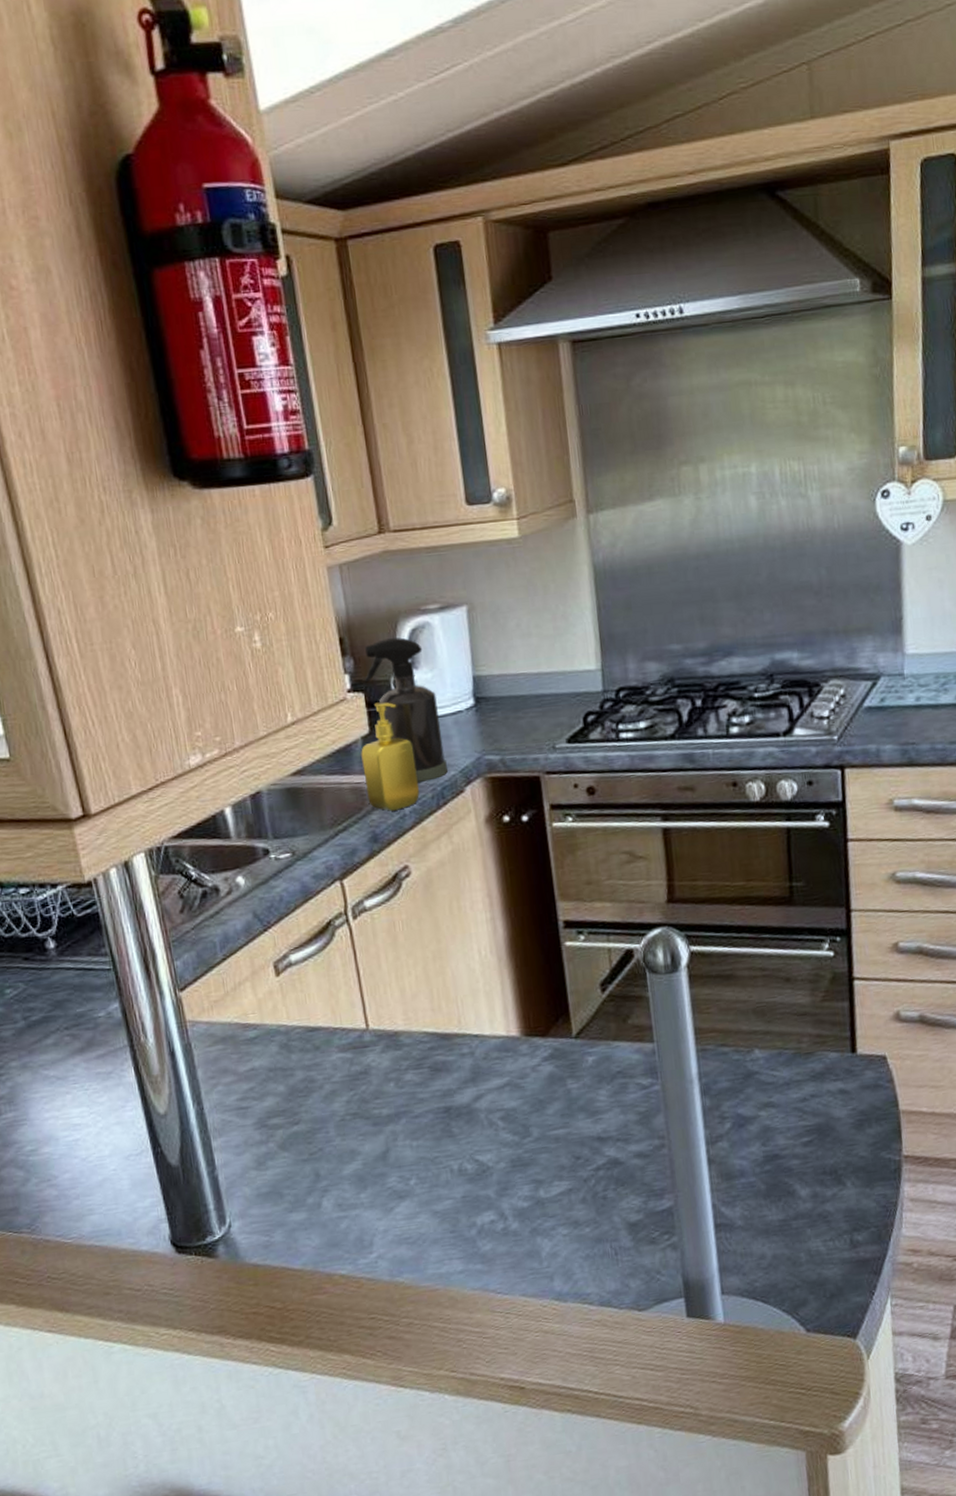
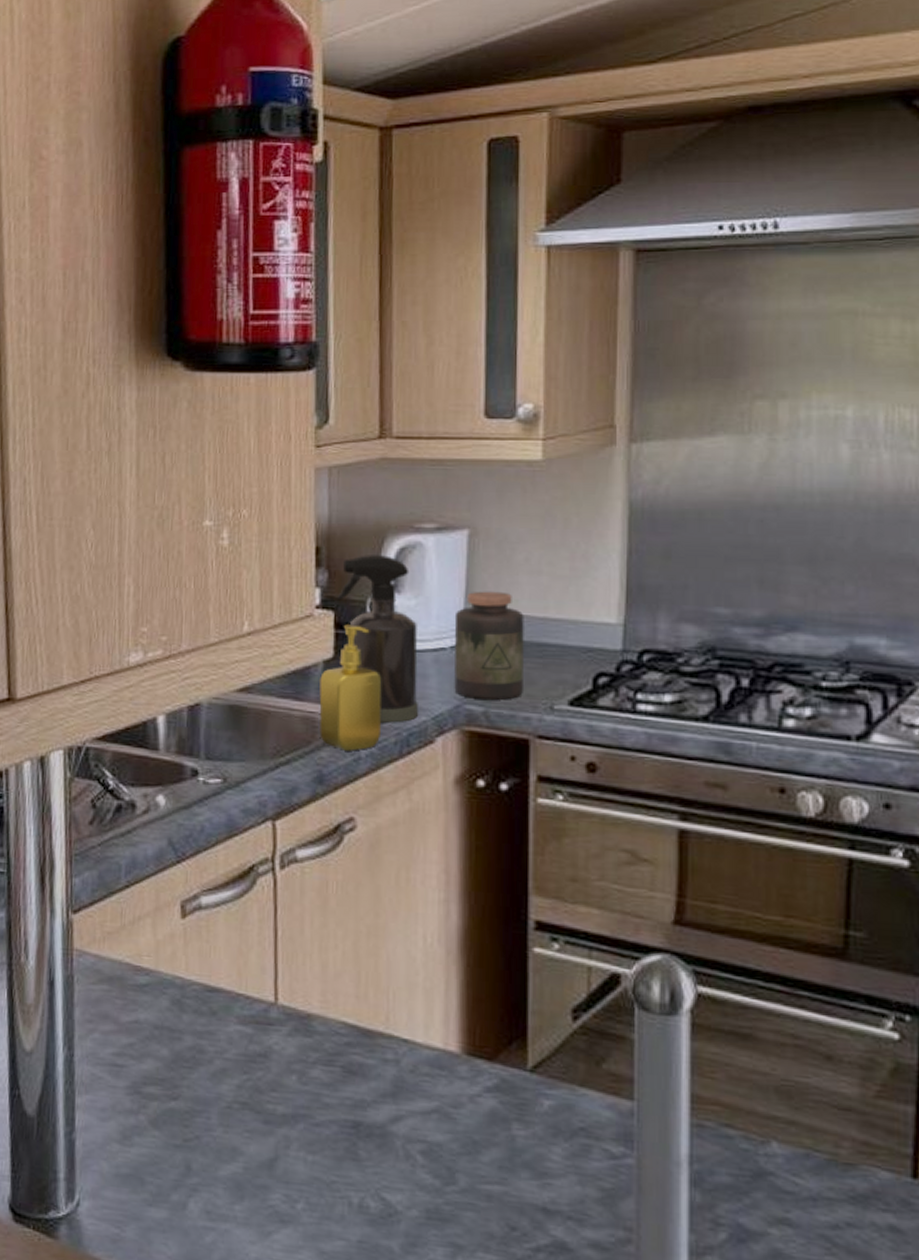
jar: none [465,655,530,750] -> present [454,591,524,700]

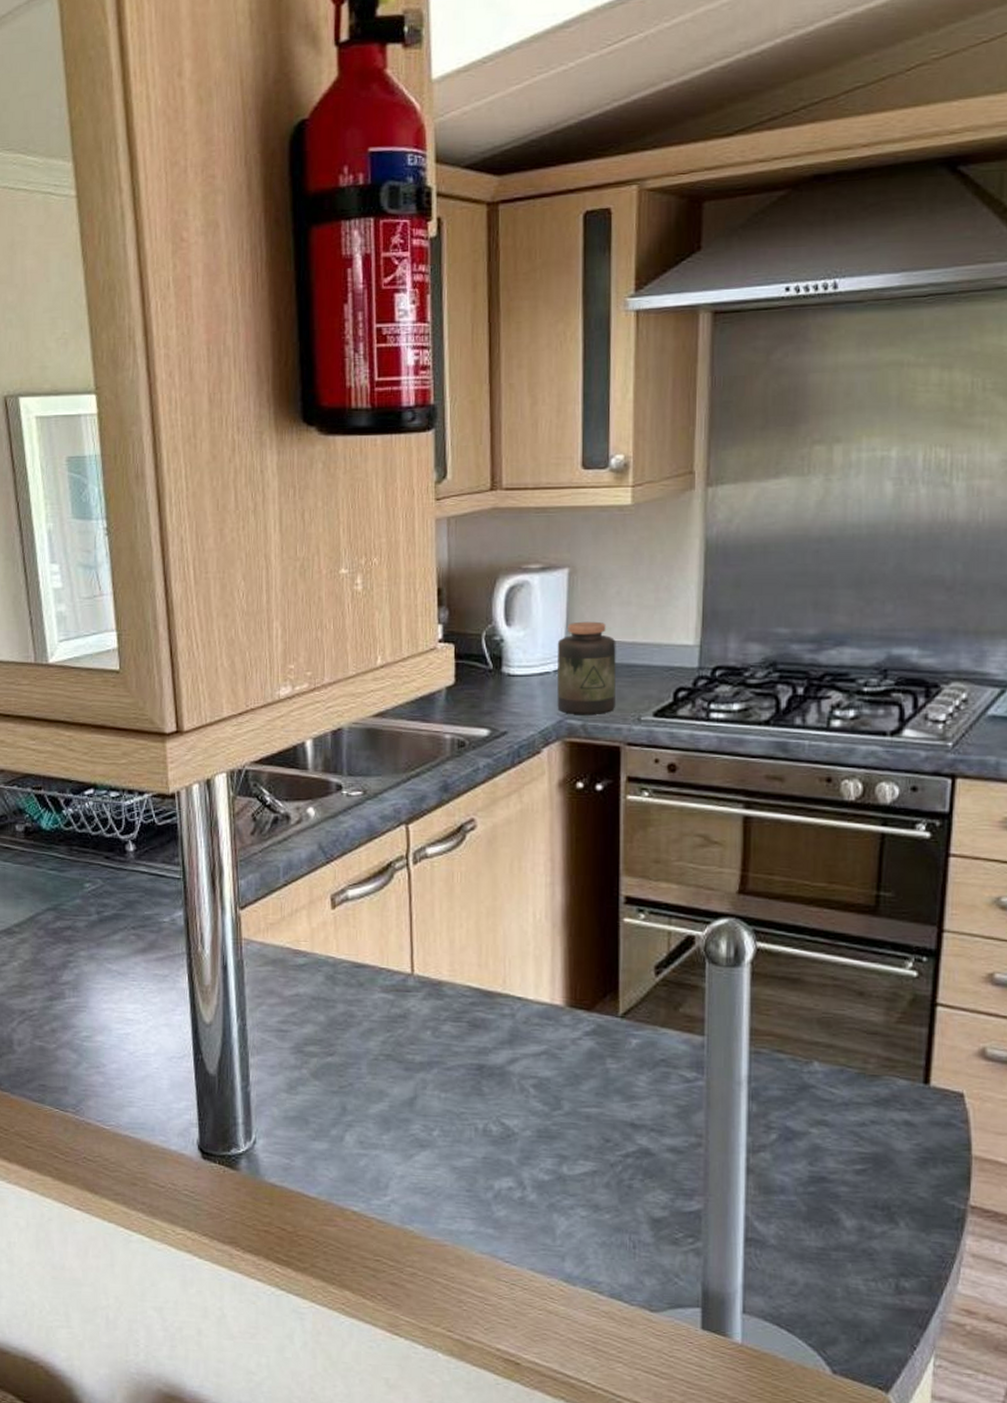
soap dispenser: present [319,624,382,751] -> none [443,655,496,763]
spray bottle: present [336,555,418,723] -> none [456,594,527,738]

